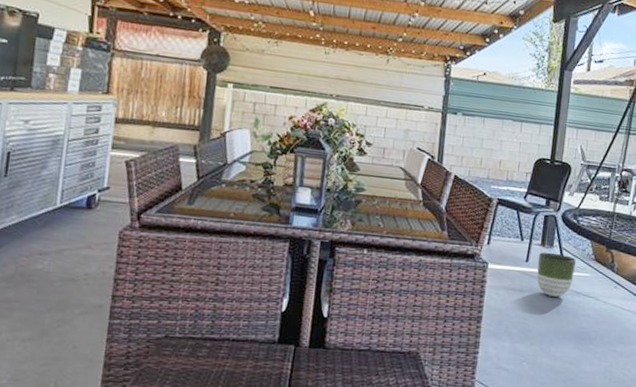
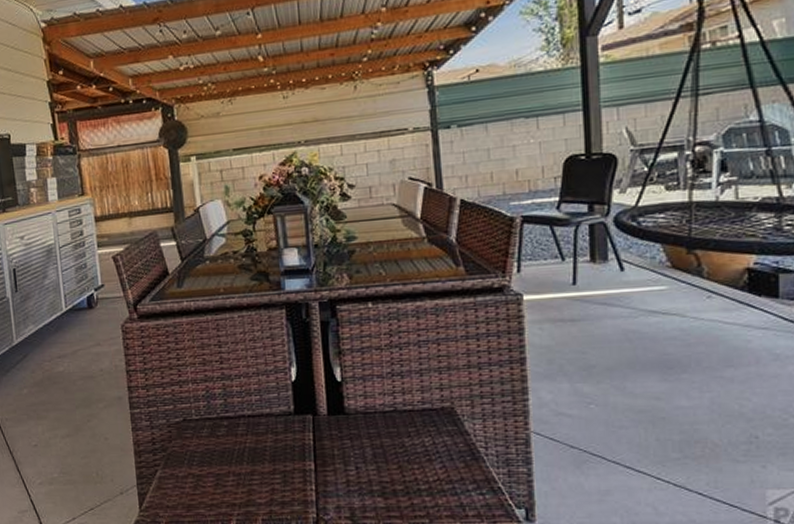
planter: present [536,252,577,297] -> none [589,267,645,322]

